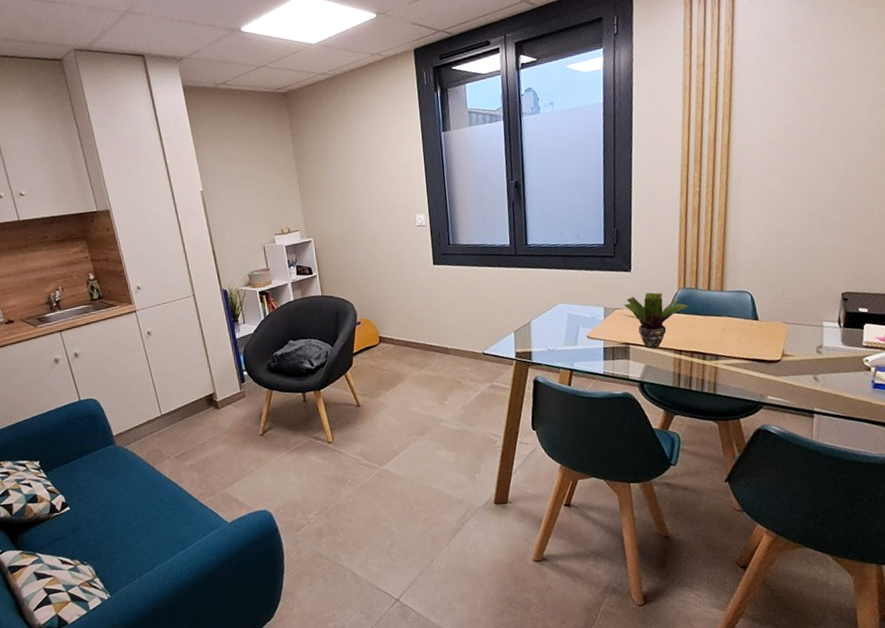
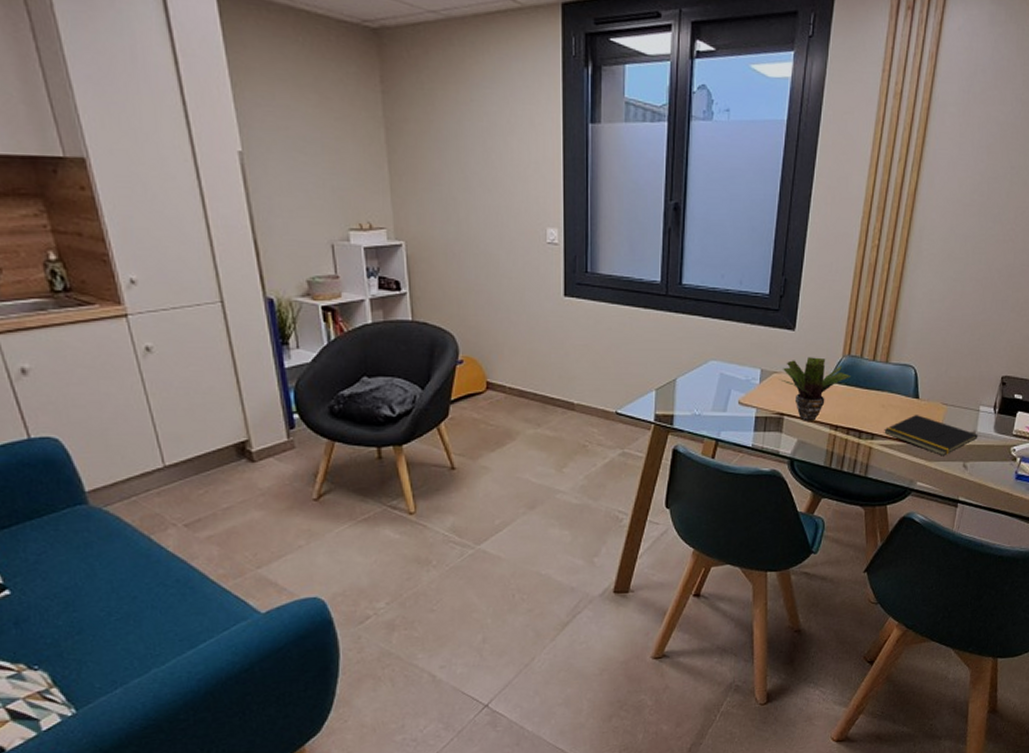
notepad: none [727,335,826,371] -> present [884,415,978,456]

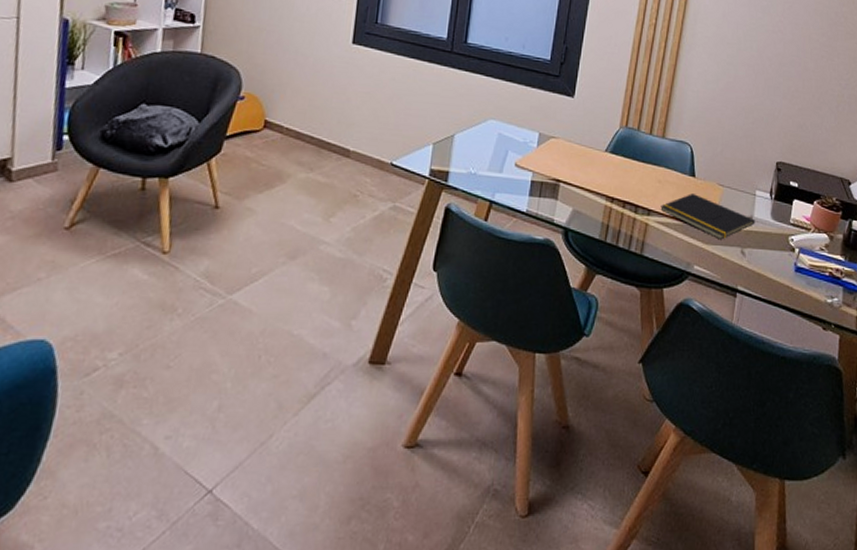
potted plant: present [779,357,851,421] -> none [556,125,628,191]

